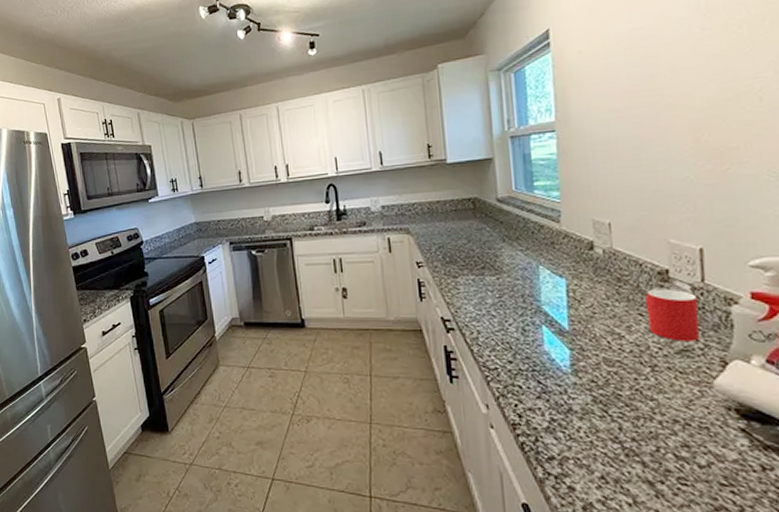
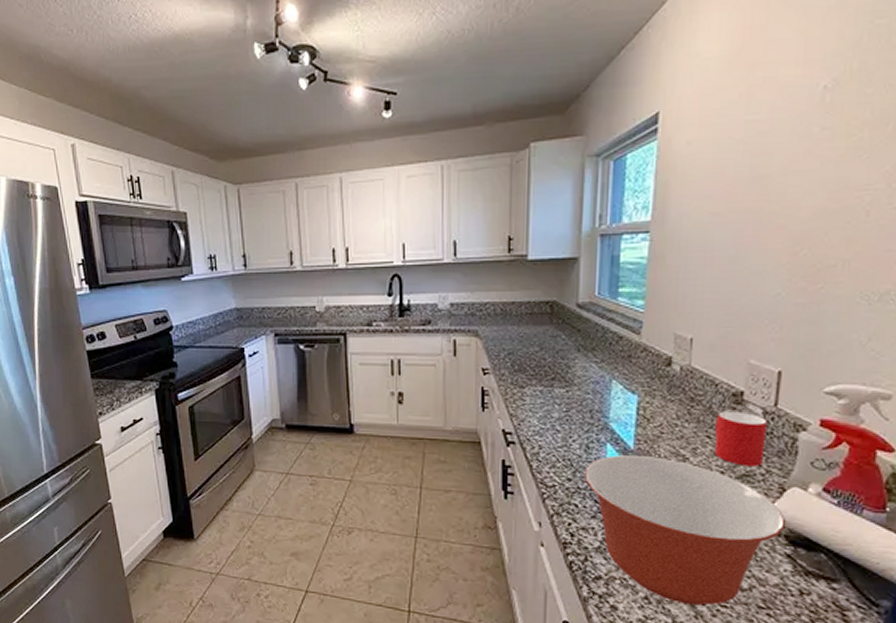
mixing bowl: none [523,335,734,484] -> present [583,454,785,605]

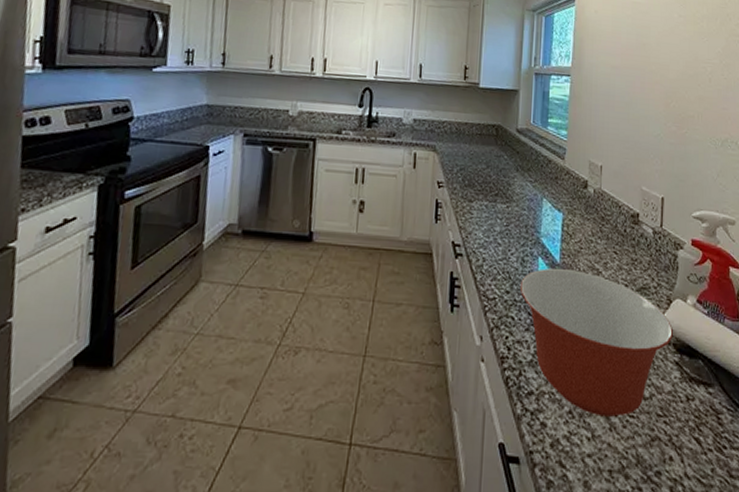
cup: present [714,411,767,467] -> none [620,230,656,280]

